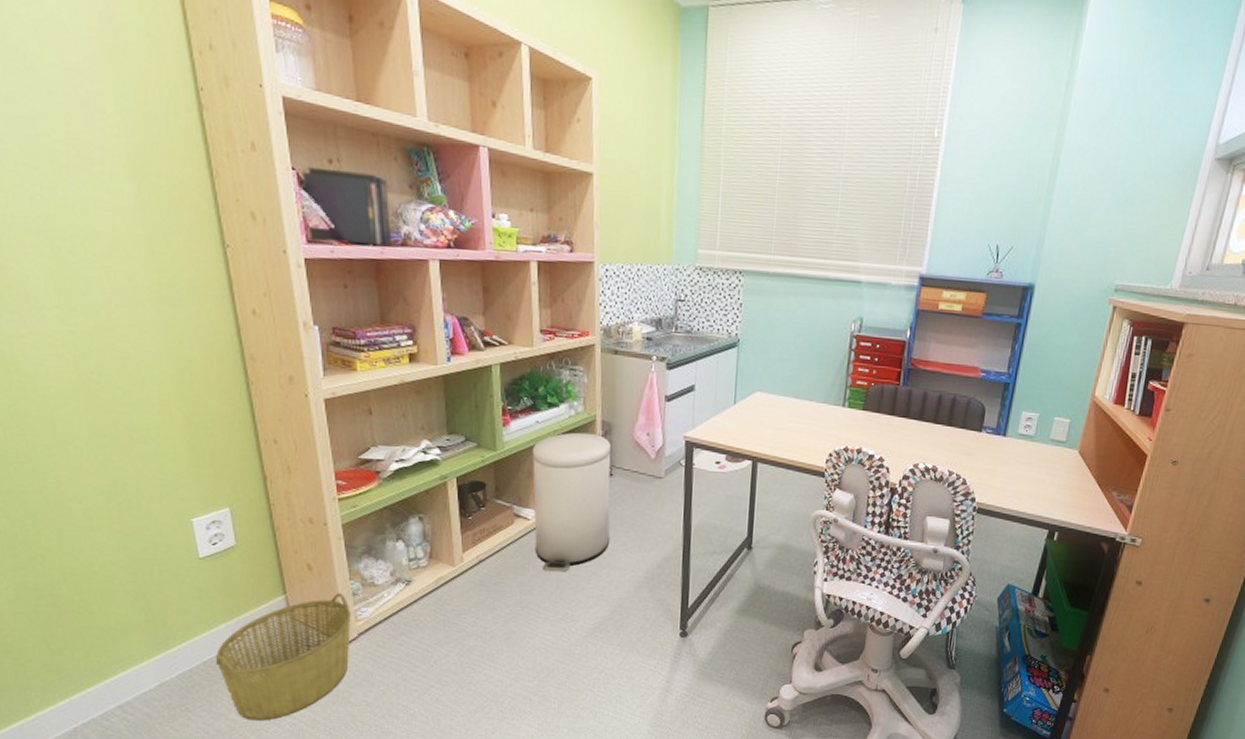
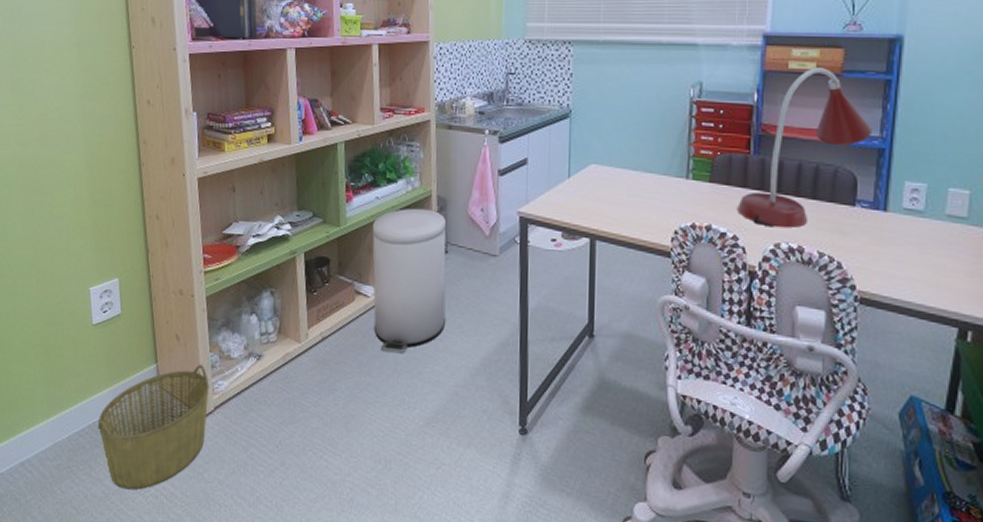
desk lamp: none [885,309,1002,451] -> present [737,68,873,228]

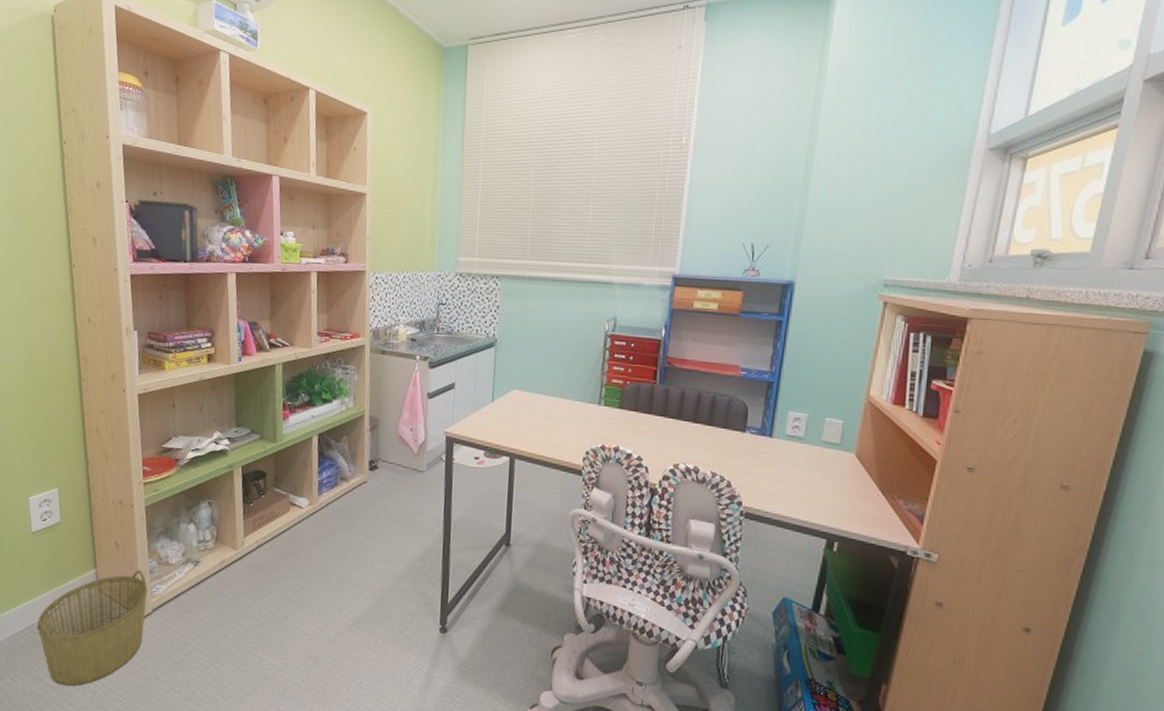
pedal bin: present [372,208,447,354] -> none [307,426,378,561]
desk lamp: present [737,68,873,228] -> none [642,308,764,451]

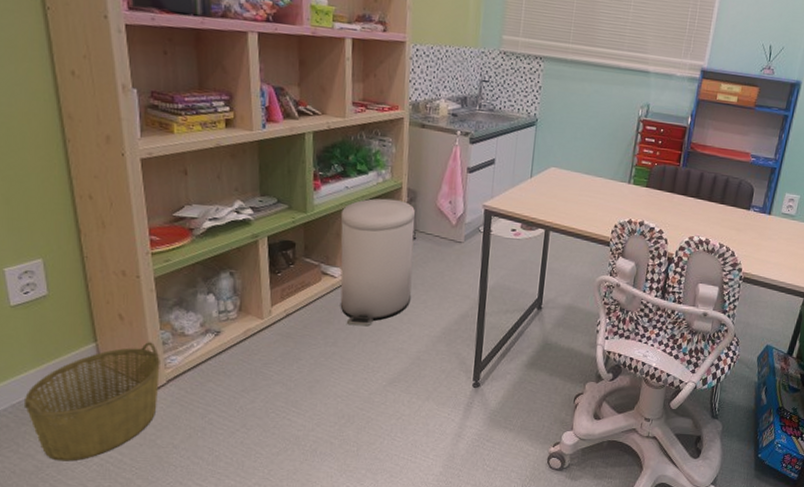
pedal bin: none [307,426,378,561] -> present [340,198,415,327]

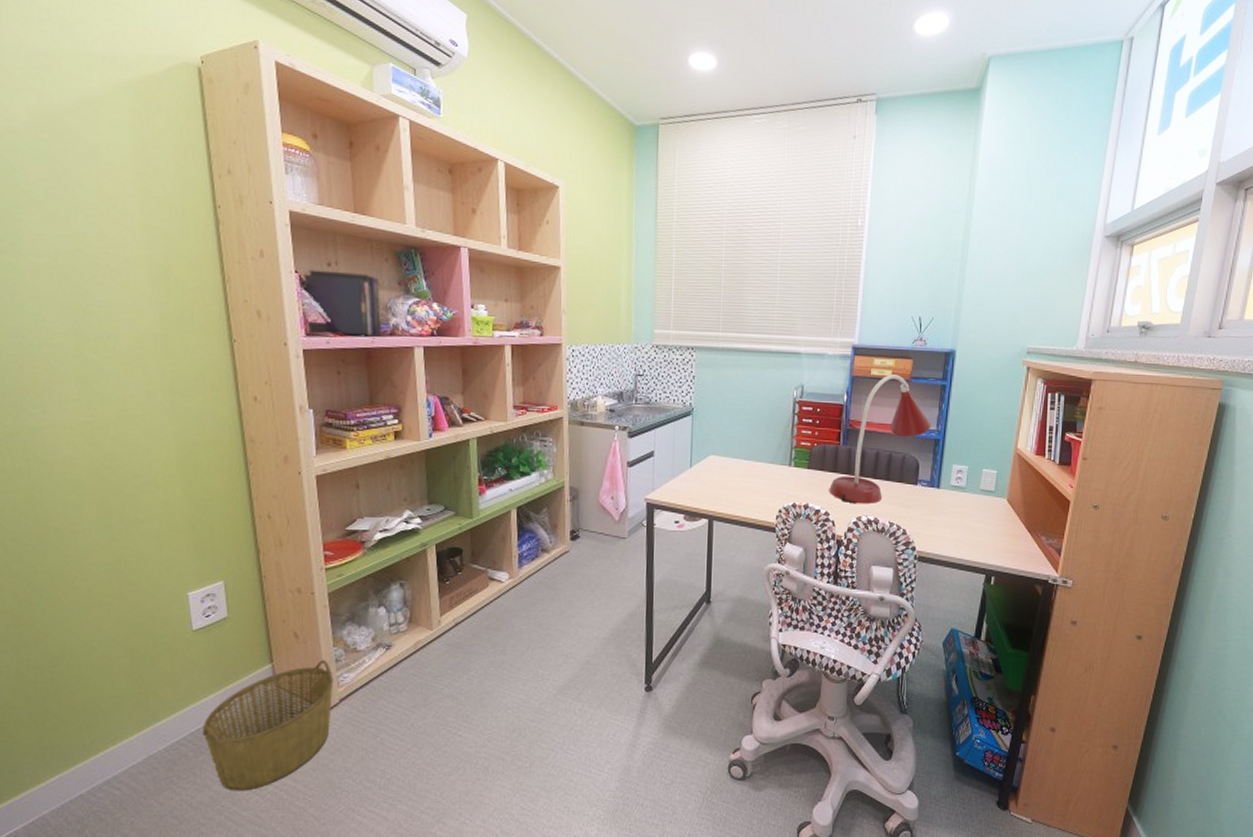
pedal bin: present [340,198,415,327] -> none [505,498,579,632]
desk lamp: none [665,100,770,225] -> present [829,374,932,504]

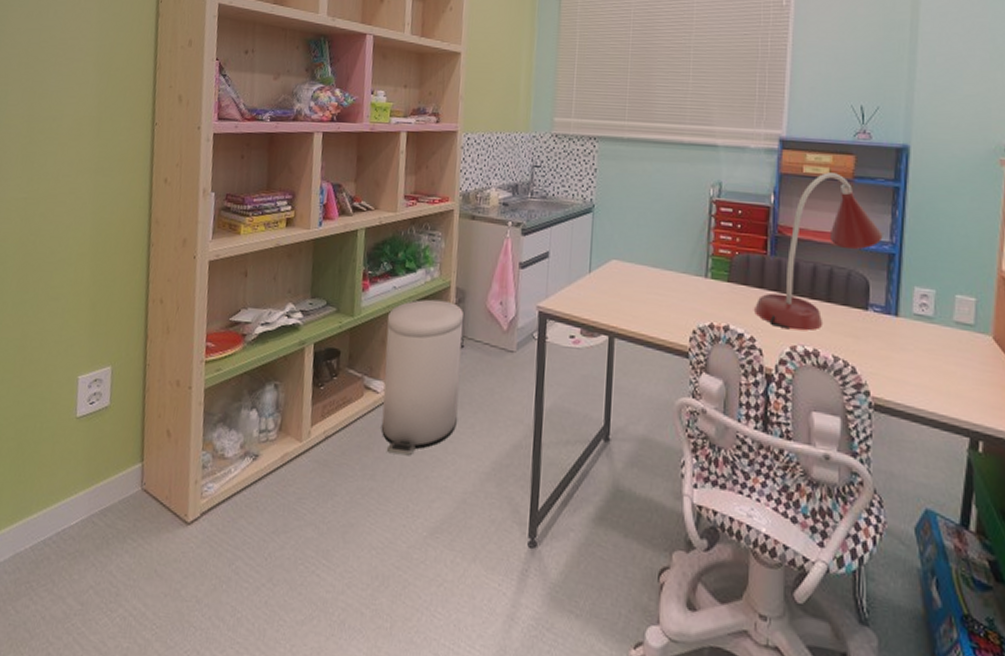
basket: present [202,660,333,791] -> none [66,464,198,610]
books: present [304,269,382,336] -> none [220,57,289,121]
pedal bin: none [505,498,579,632] -> present [381,299,464,456]

